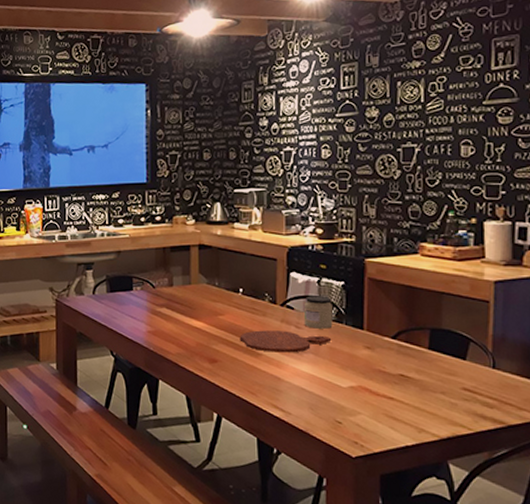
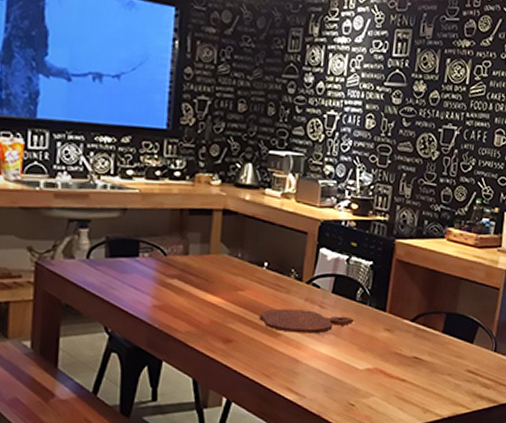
jar: present [303,296,333,329] -> none [328,274,359,310]

